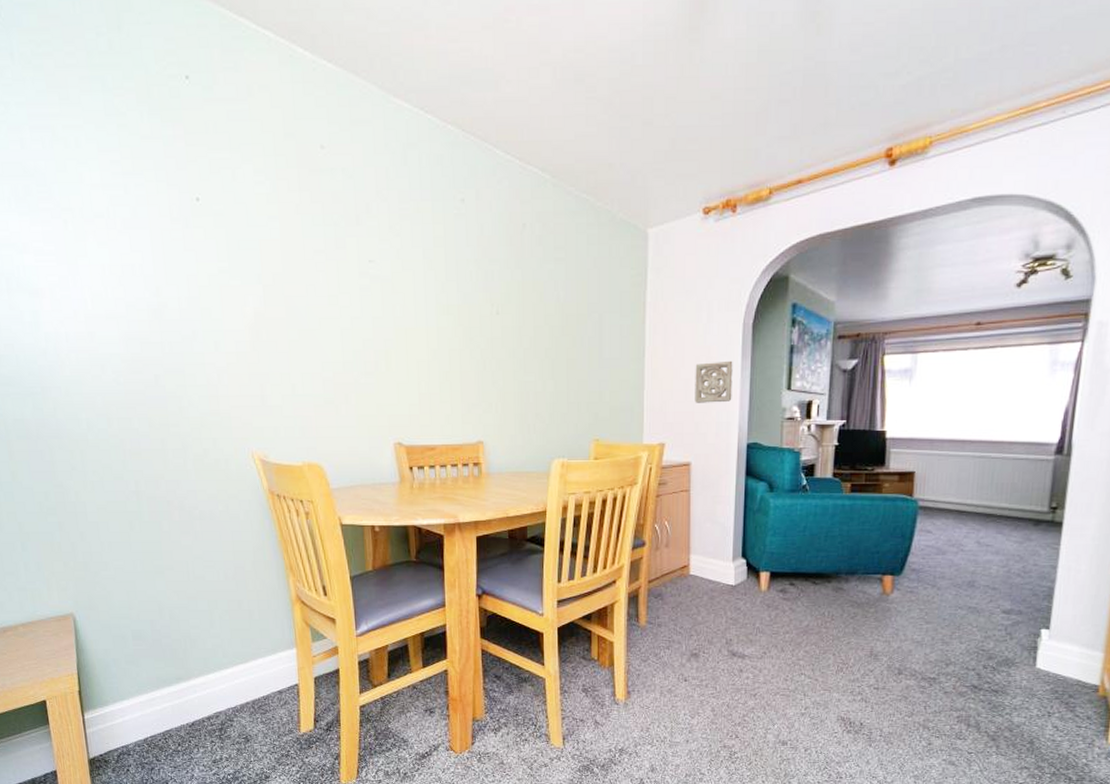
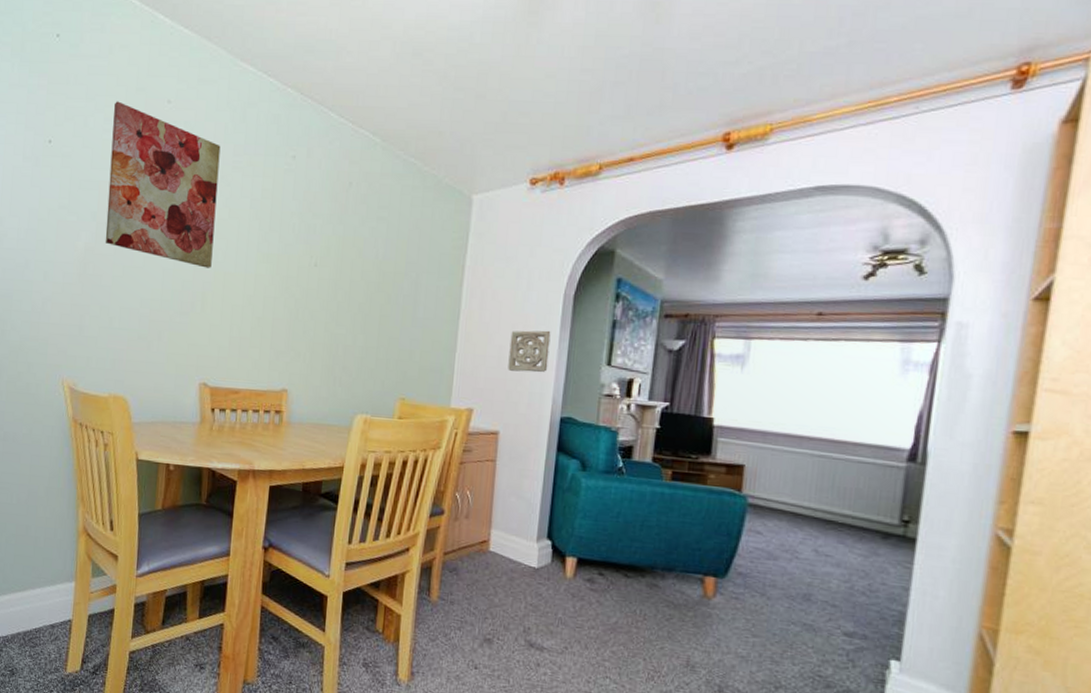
wall art: none [263,149,391,325] -> present [105,101,221,268]

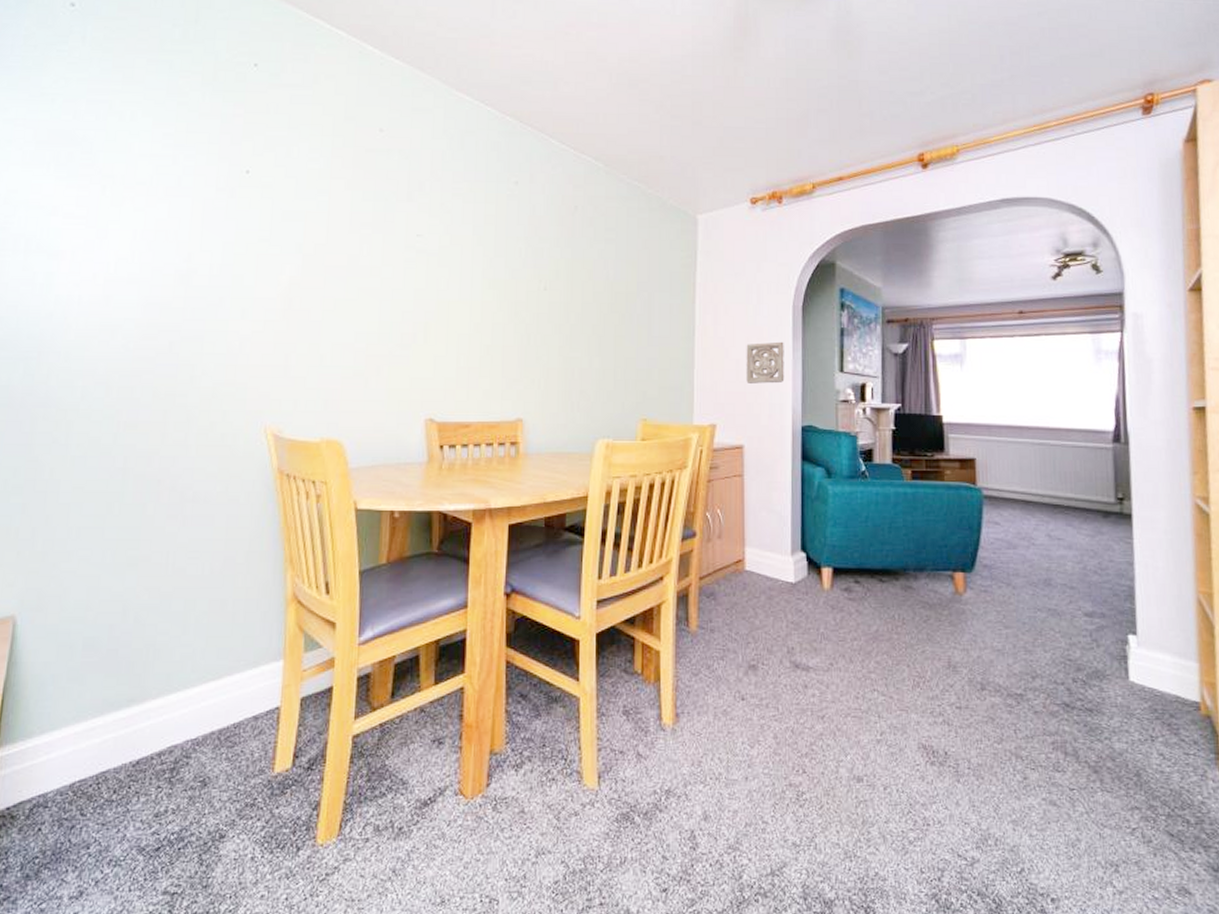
wall art: present [105,101,221,268] -> none [313,130,439,297]

